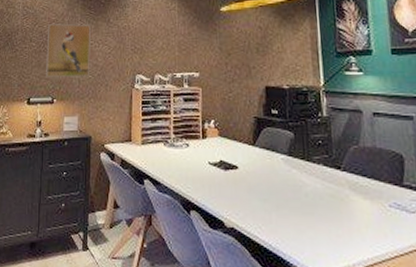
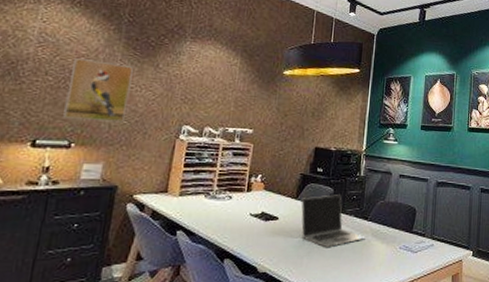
laptop: none [259,139,342,203] -> present [301,194,365,248]

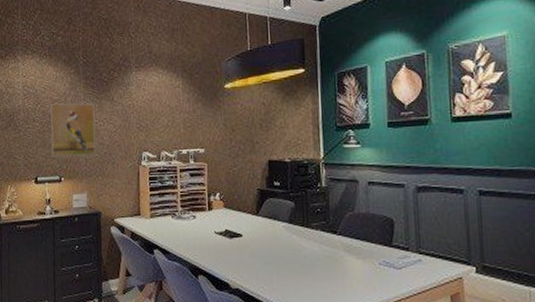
laptop: present [301,194,365,248] -> none [262,208,337,265]

